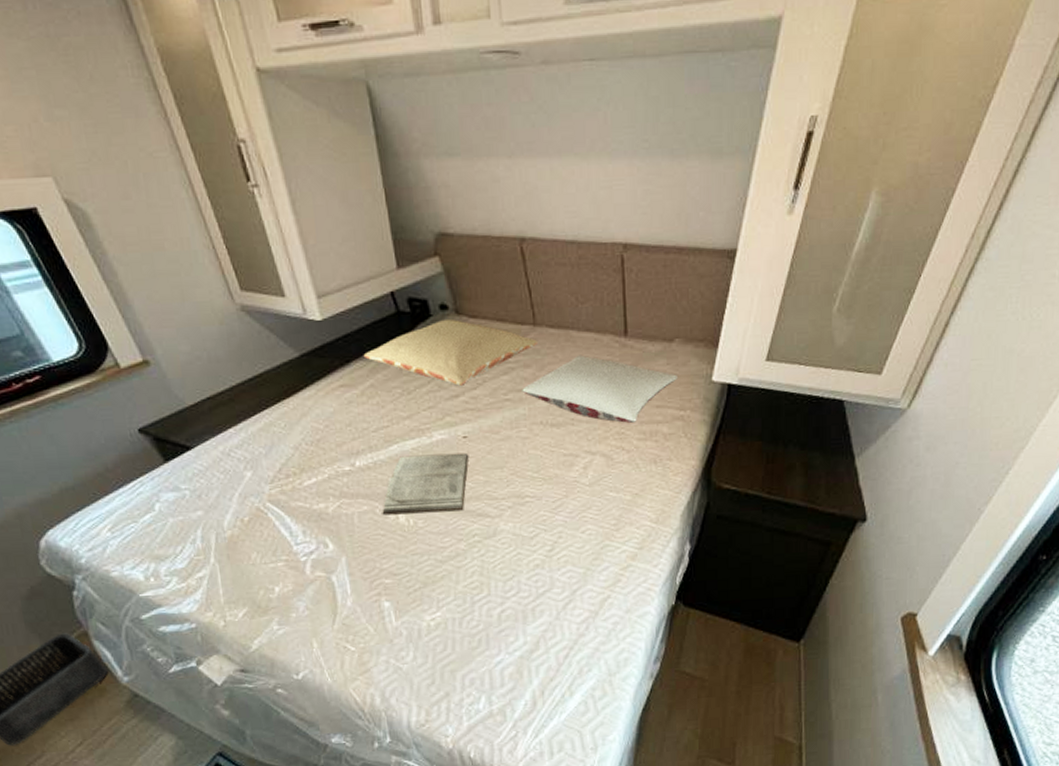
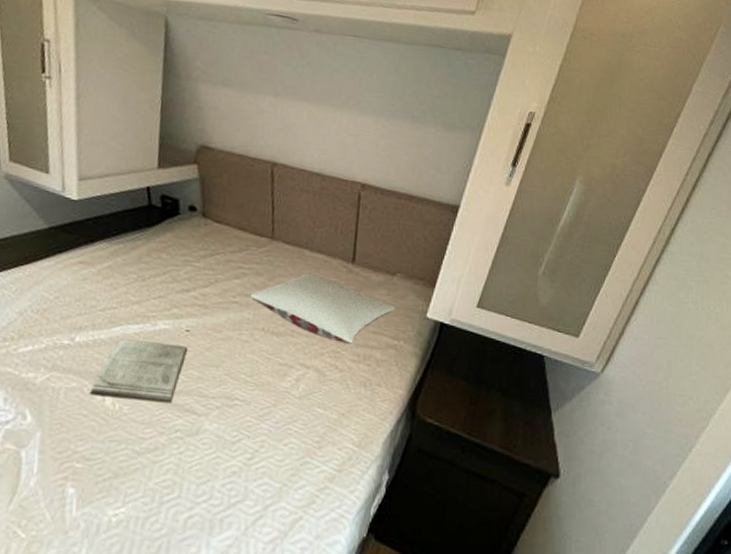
pillow: present [363,319,537,386] -> none [108,219,272,282]

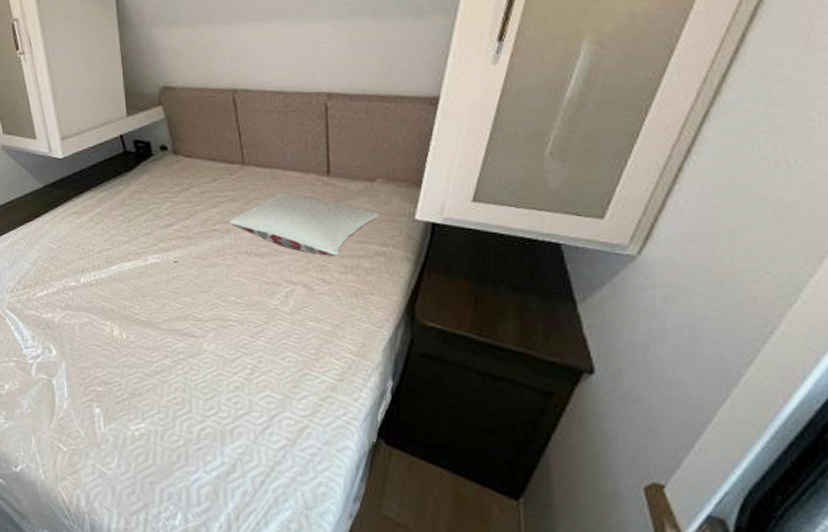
diary: present [89,339,188,403] -> none [99,276,179,329]

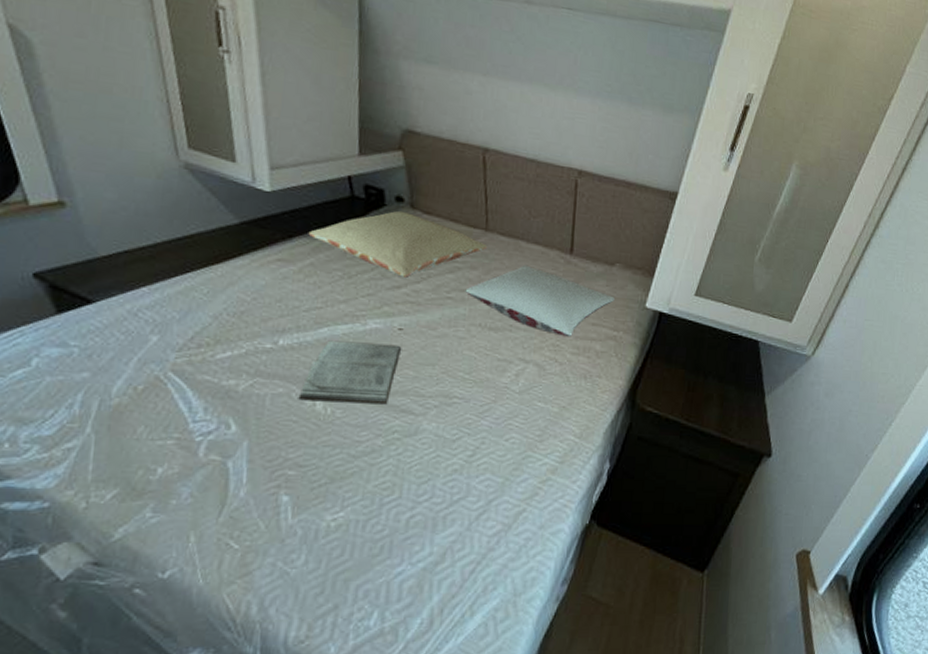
pillow: none [94,159,245,216] -> present [308,211,487,278]
diary: none [99,276,179,329] -> present [298,340,402,405]

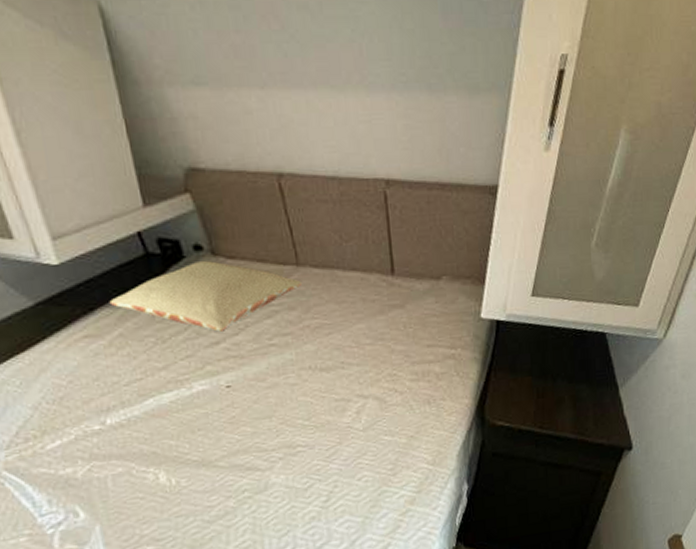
diary: present [298,340,402,405] -> none [139,403,234,477]
pillow: present [465,265,615,336] -> none [287,295,447,364]

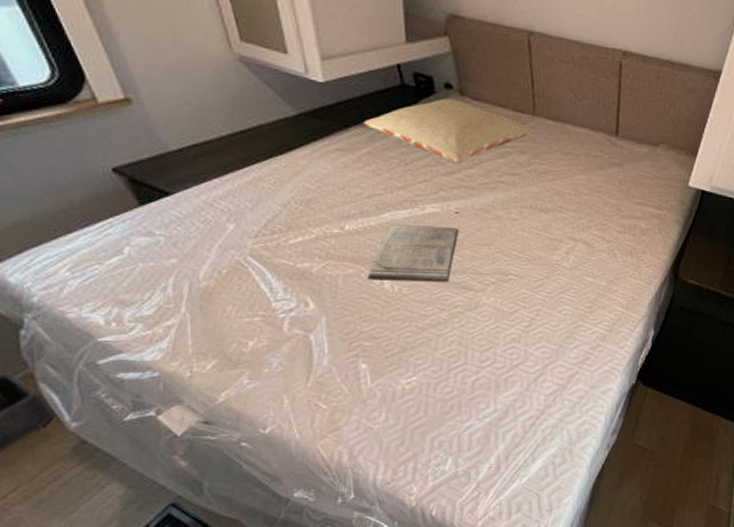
diary: none [139,403,234,477] -> present [367,224,459,282]

